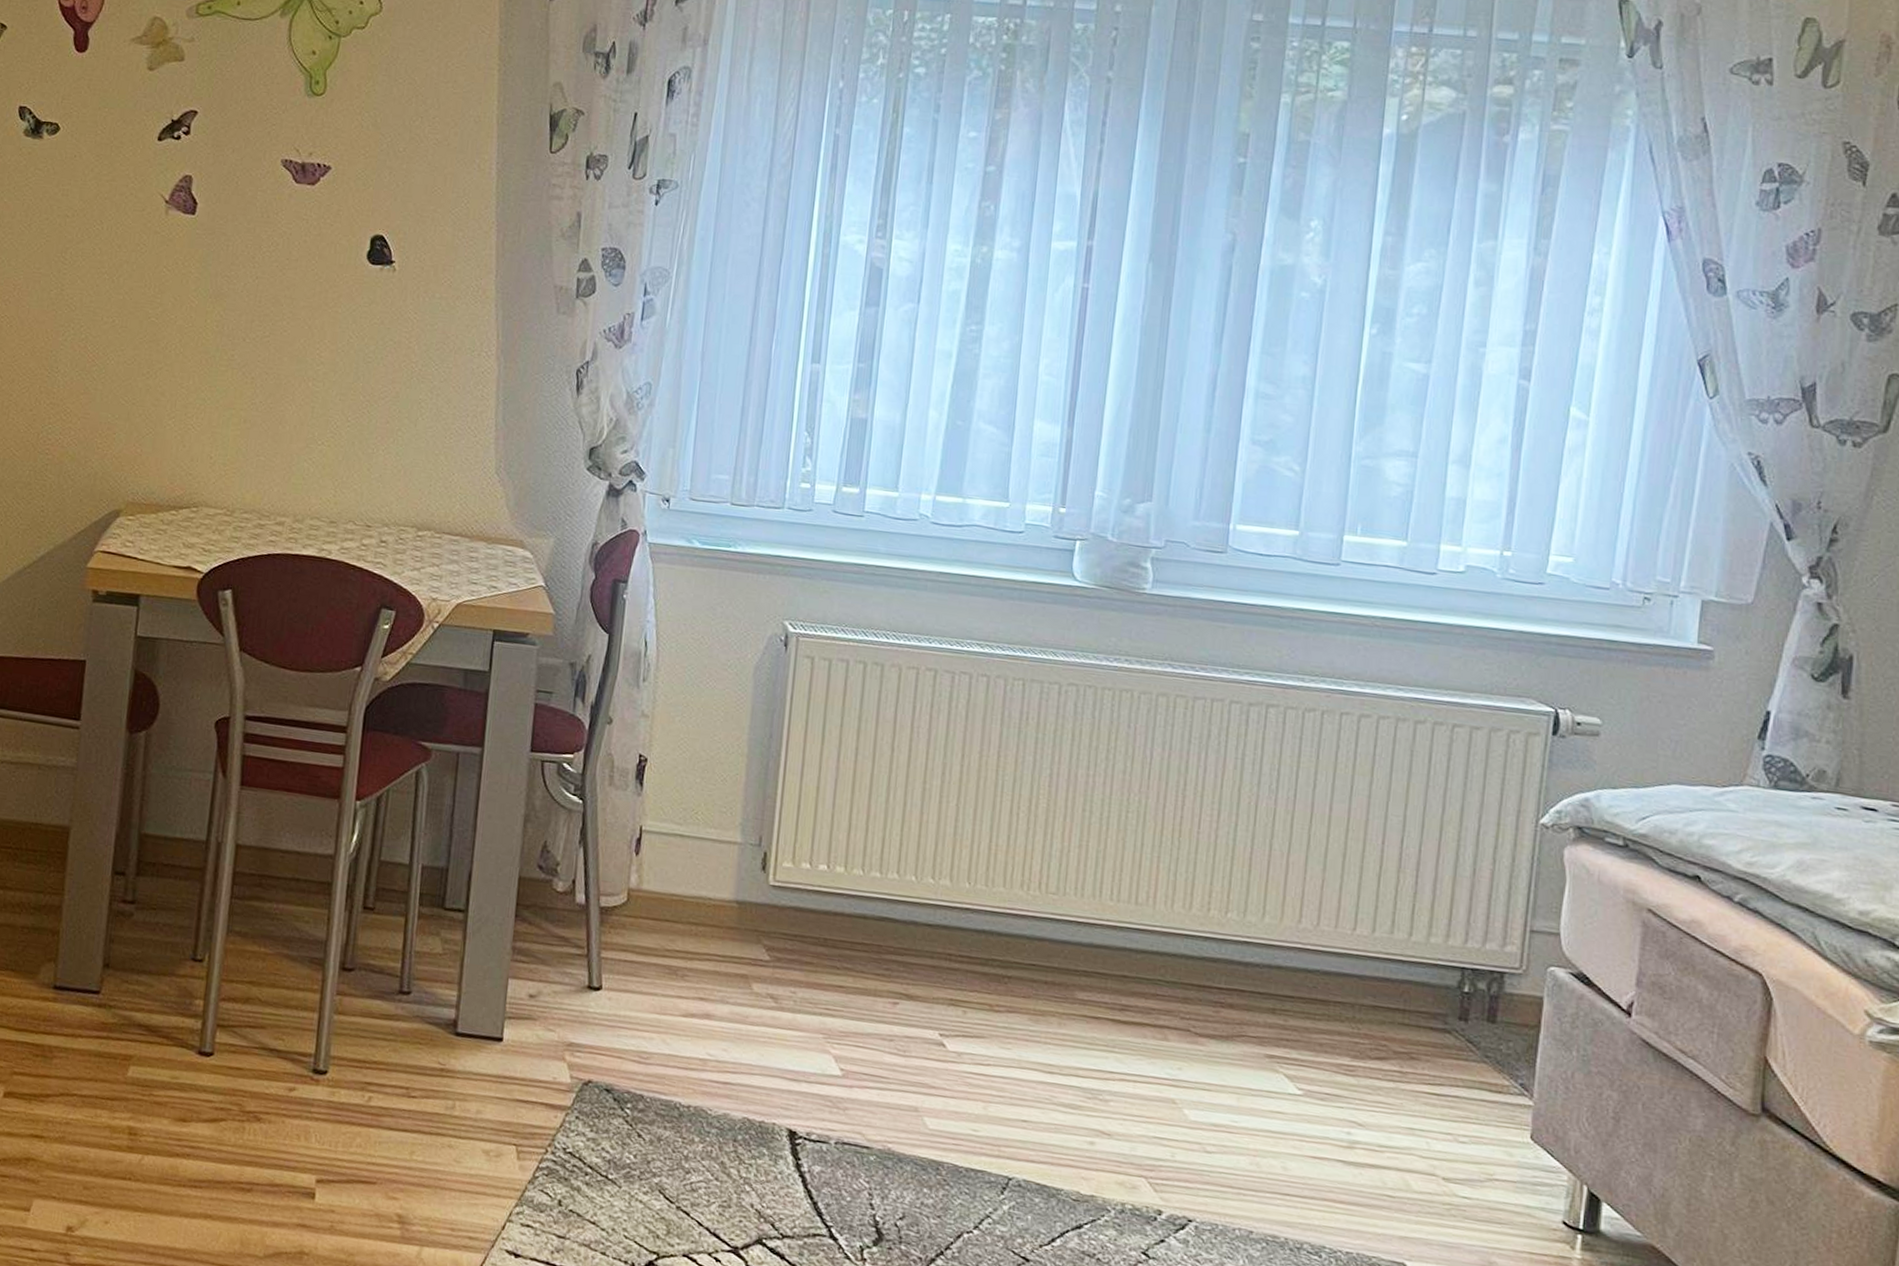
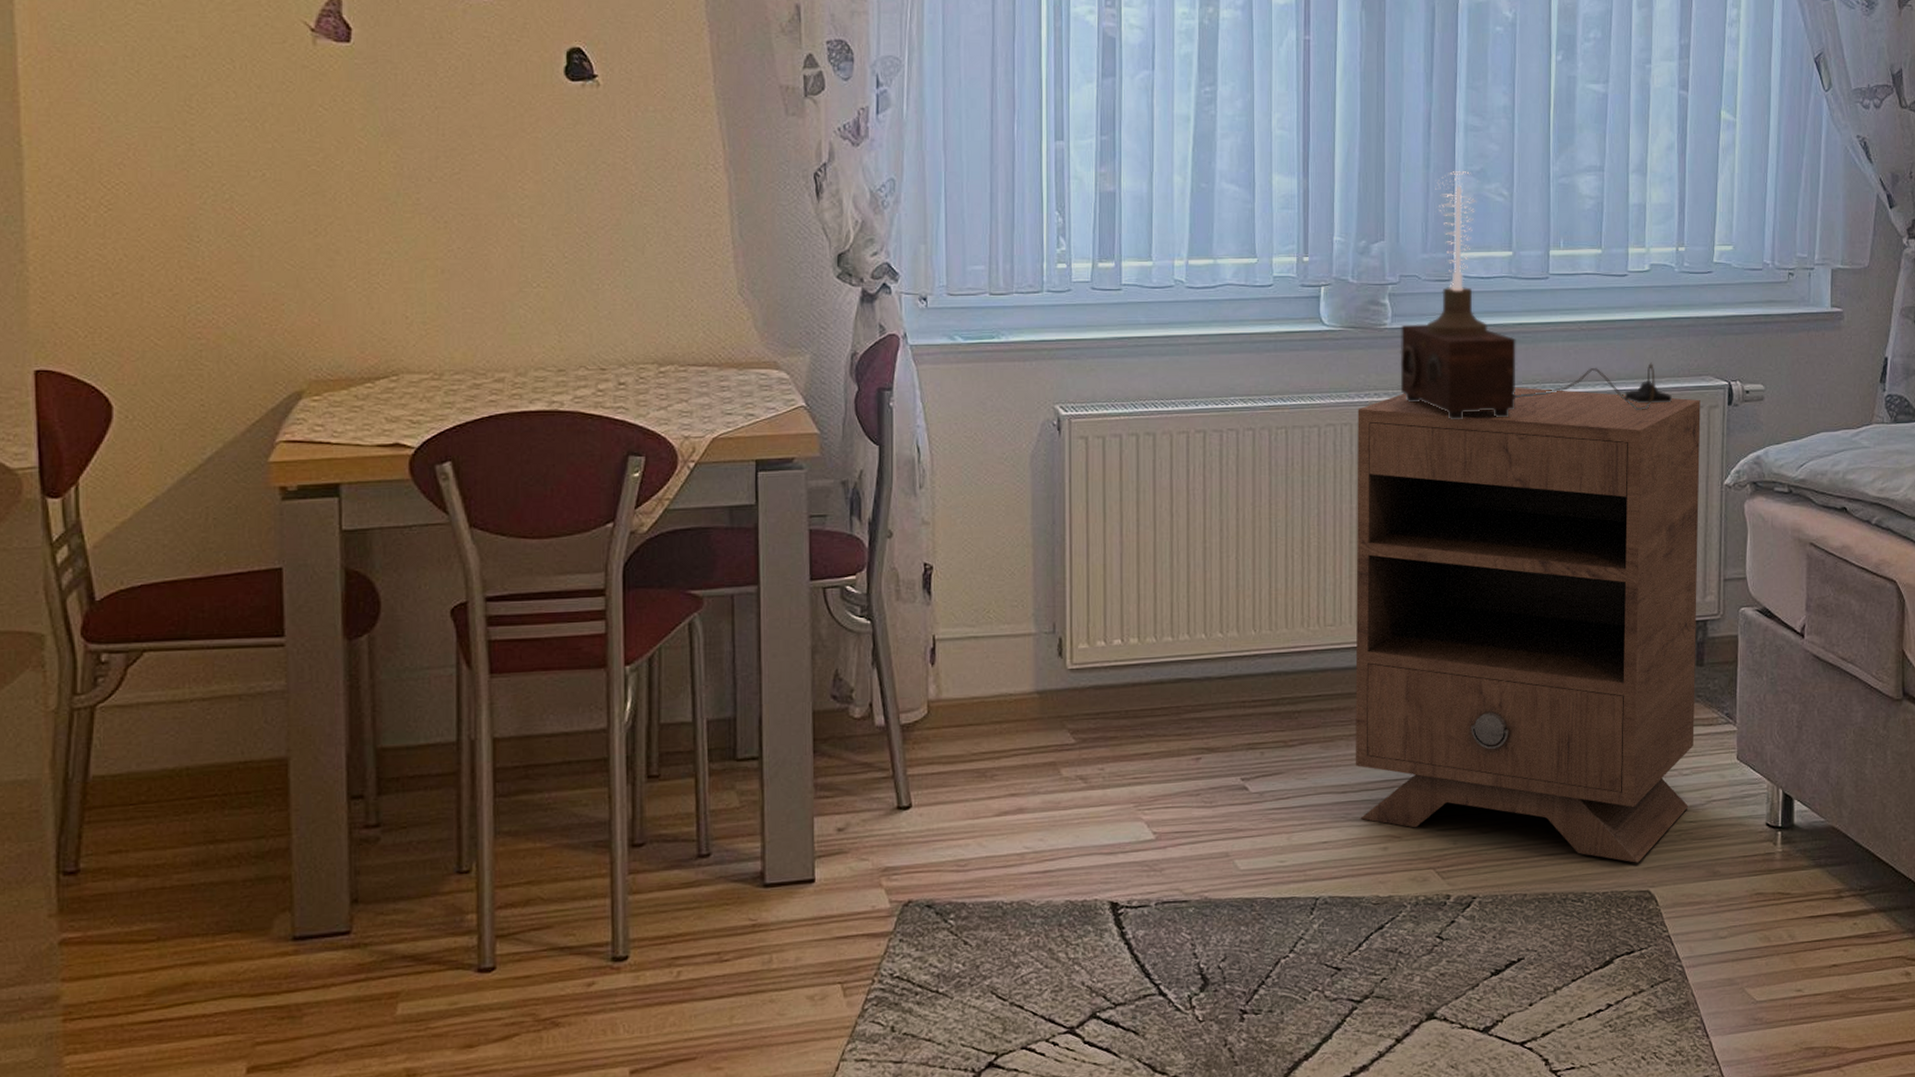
nightstand: none [1066,663,1517,1229] -> present [1355,387,1701,863]
table lamp: none [1155,438,1481,725] -> present [1400,171,1672,420]

